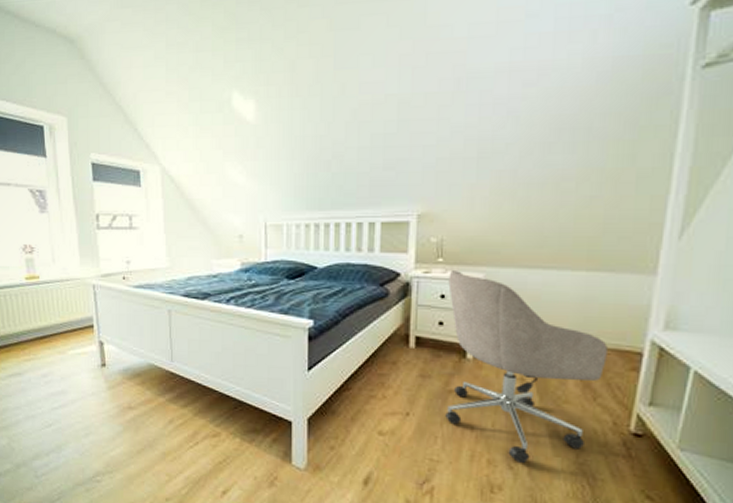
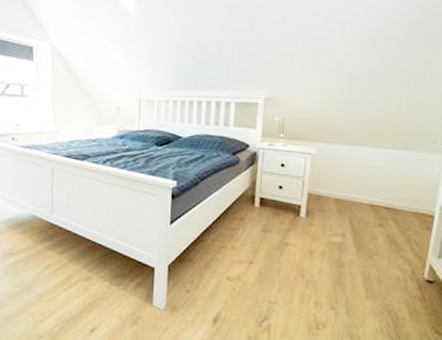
chair: present [445,271,608,464] -> none [282,144,408,305]

